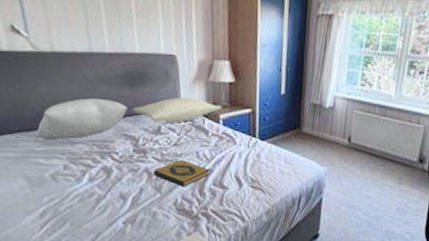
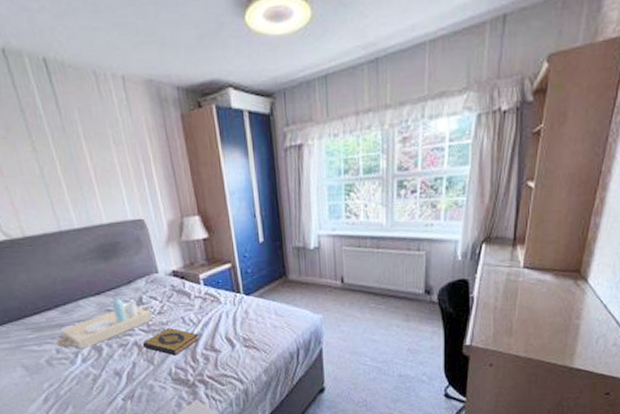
pillow: present [36,98,127,141] -> none [25,276,106,327]
serving tray: none [66,124,168,169] -> present [57,297,153,349]
pillow: present [132,97,222,123] -> none [110,261,200,292]

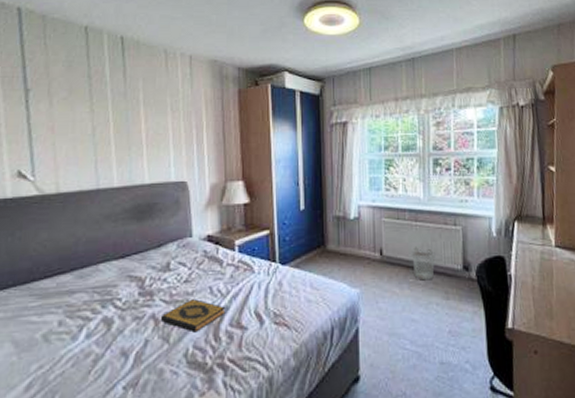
serving tray: present [57,297,153,349] -> none [62,262,178,321]
wastebasket: none [373,272,397,305] -> present [411,245,436,281]

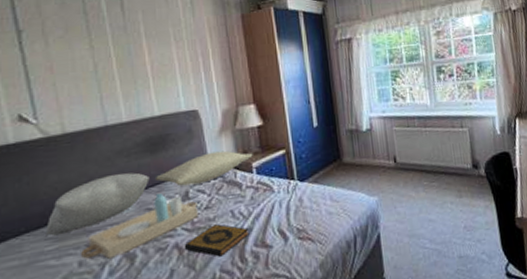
pillow: none [31,237,134,293] -> present [46,172,150,236]
serving tray: none [62,262,178,321] -> present [81,193,198,259]
pillow: none [138,225,237,257] -> present [154,150,253,187]
wastebasket: present [411,245,436,281] -> none [423,149,447,182]

